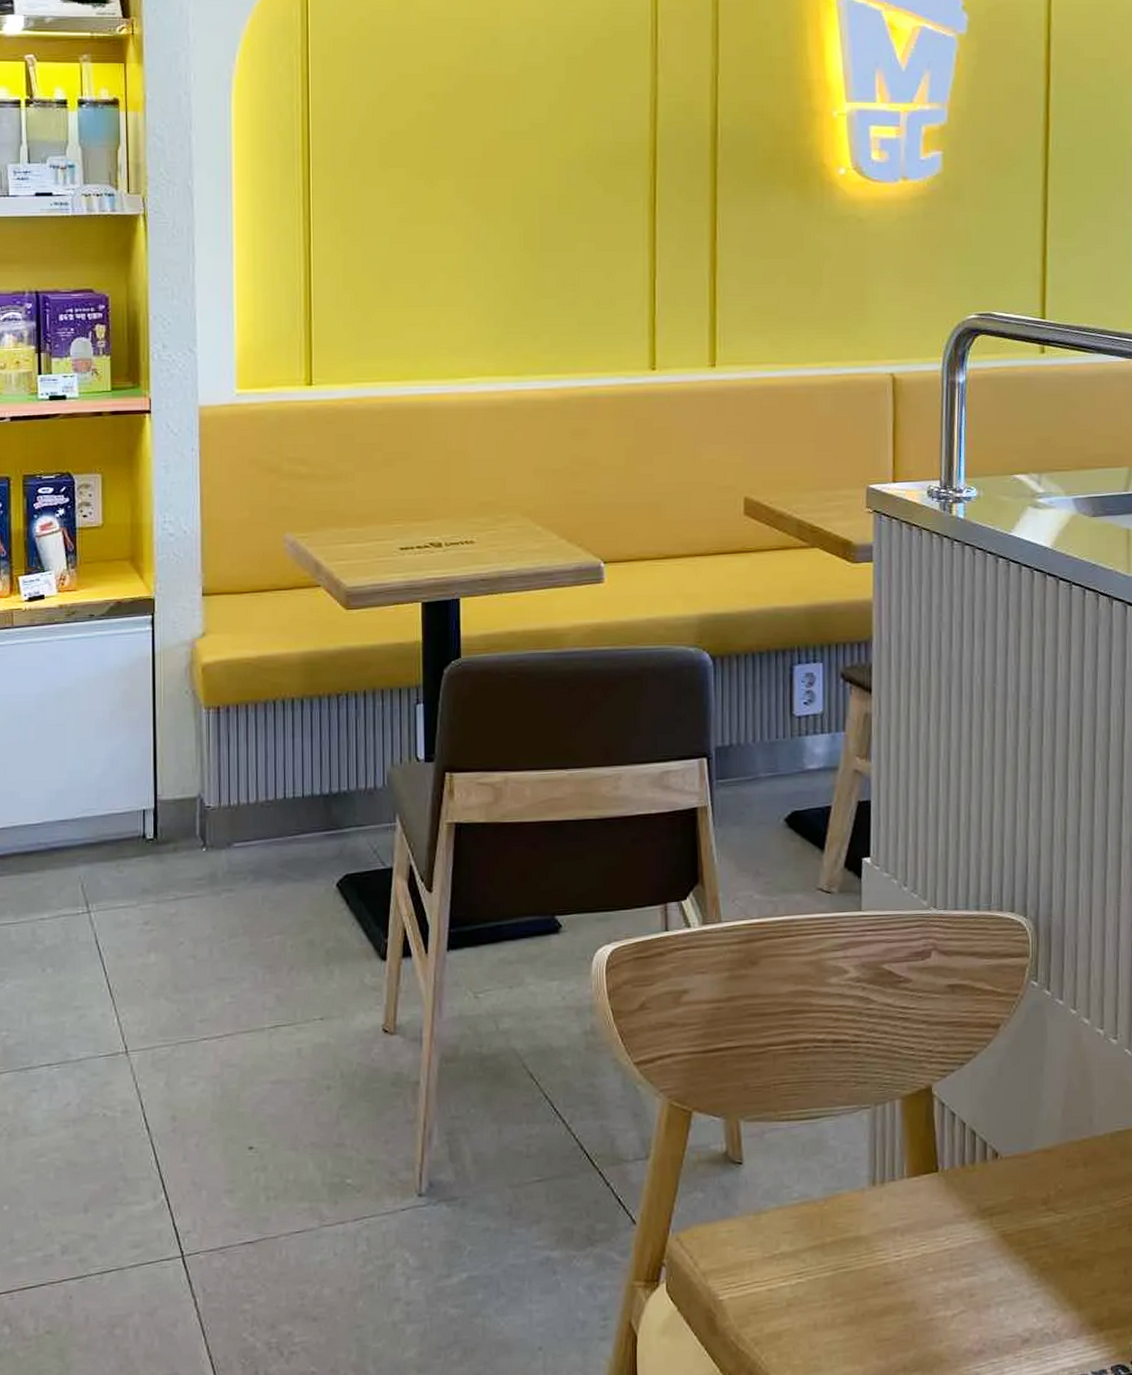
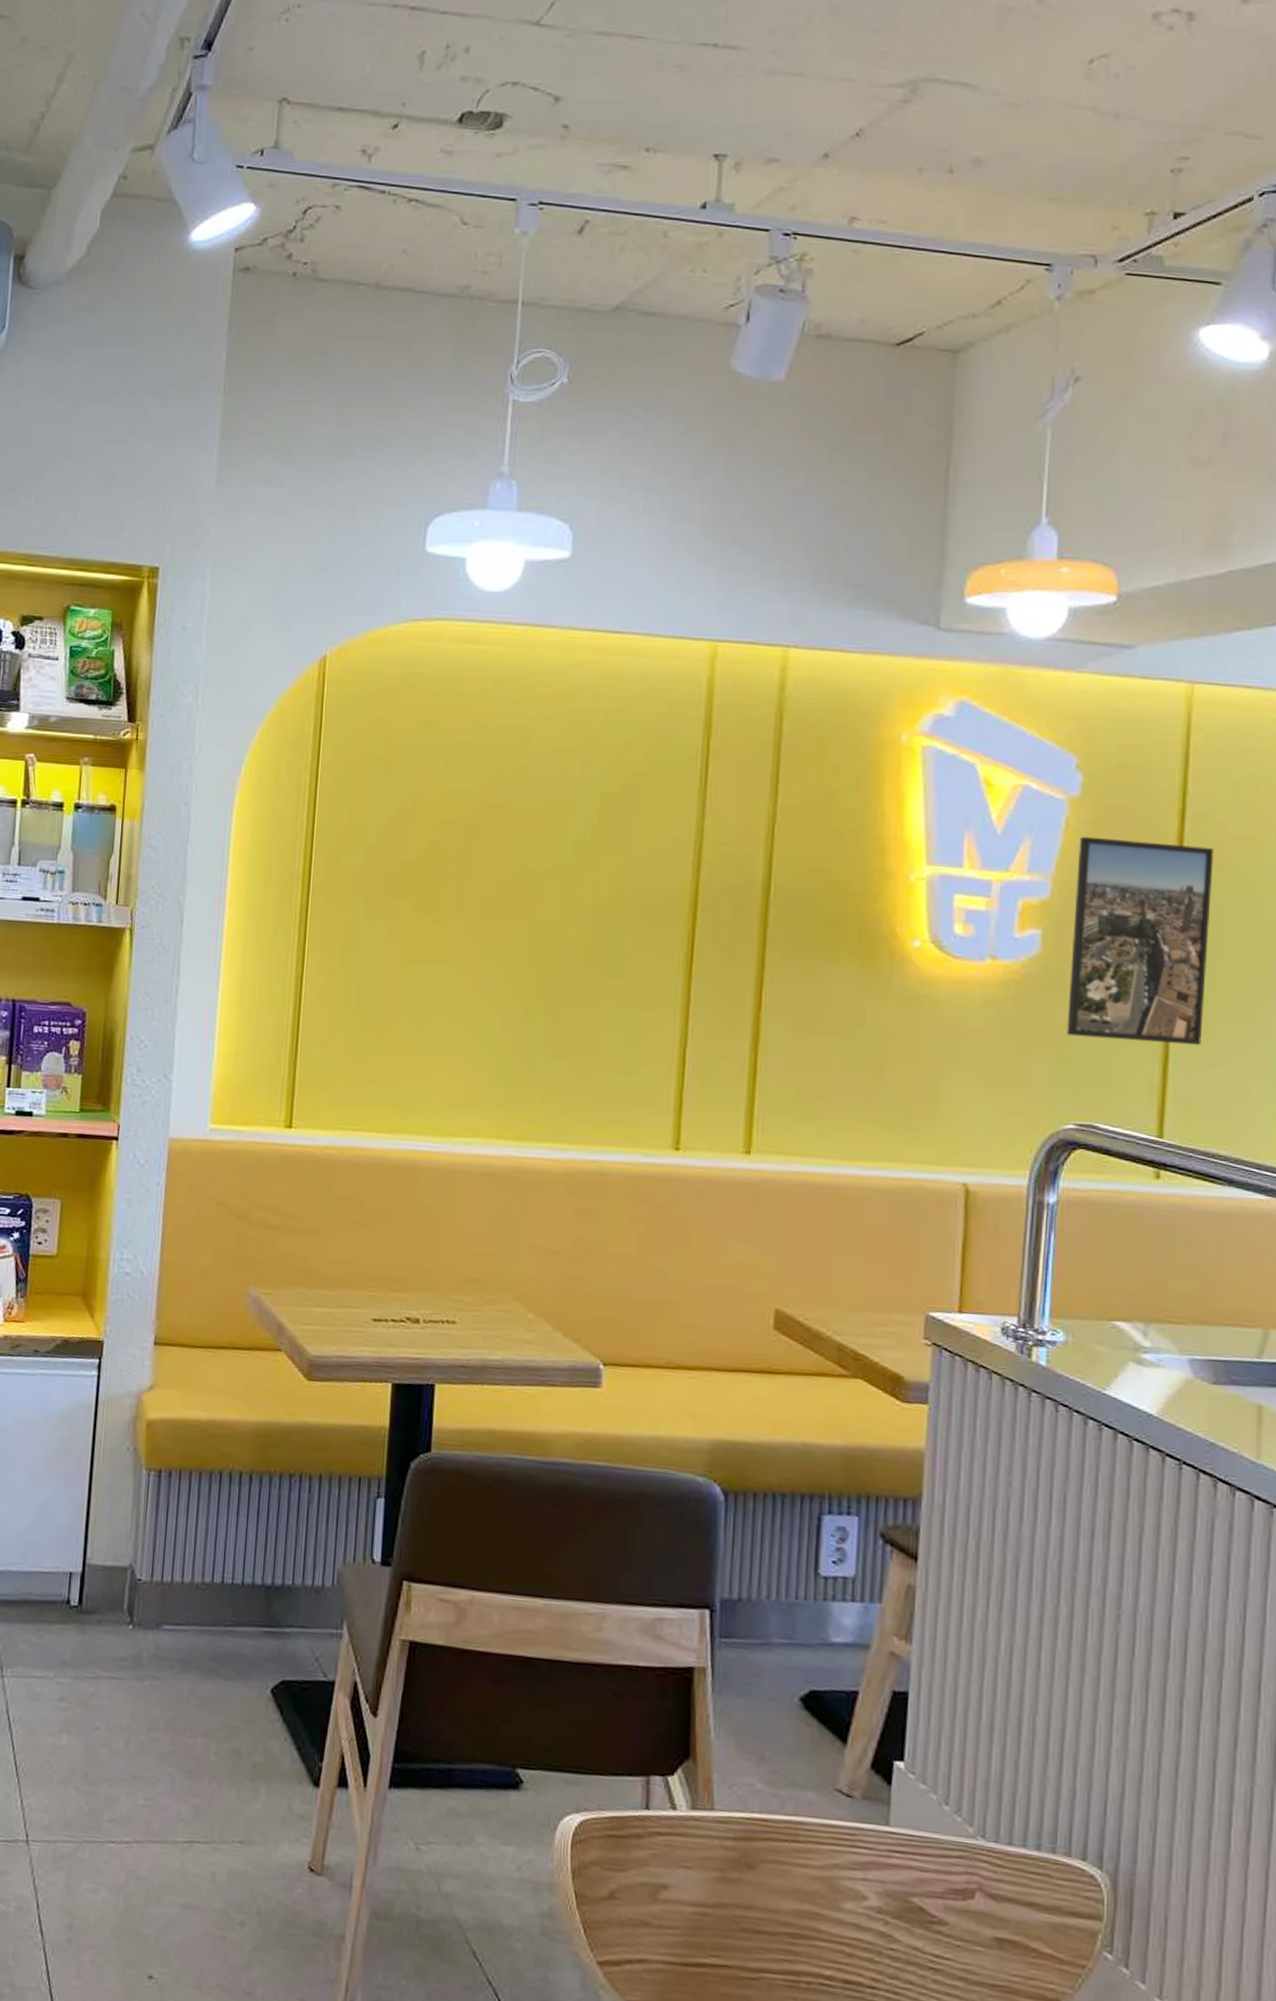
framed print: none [966,68,1074,240] -> present [1067,836,1214,1046]

